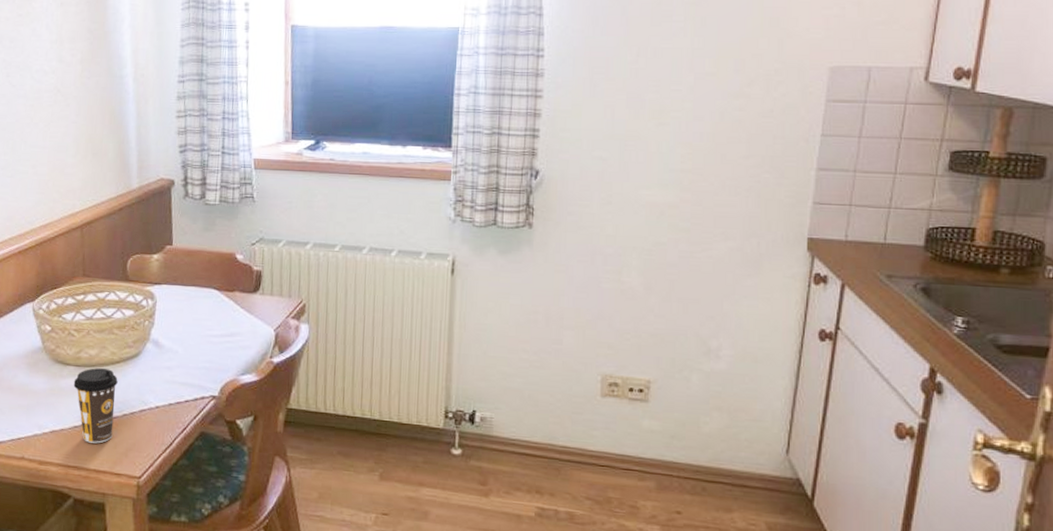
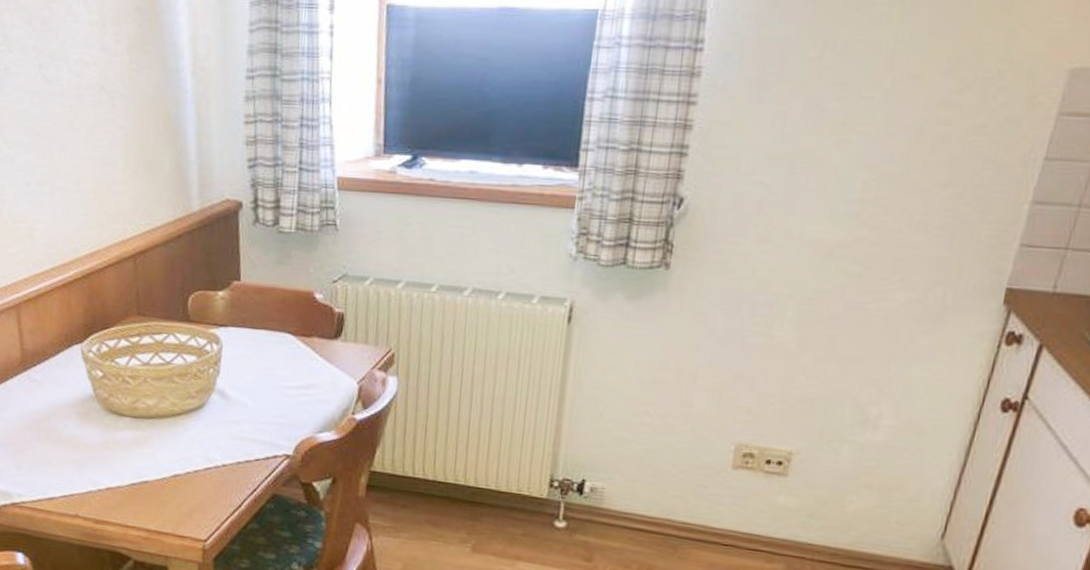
coffee cup: present [73,368,118,444] -> none [130,420,180,503]

